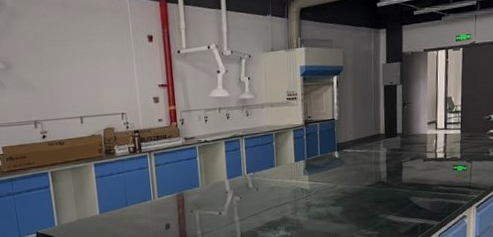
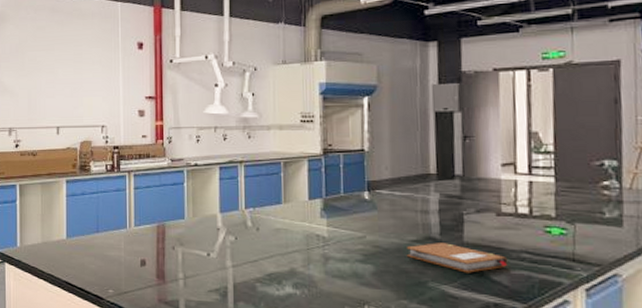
notebook: none [364,184,430,205] -> present [406,243,508,273]

